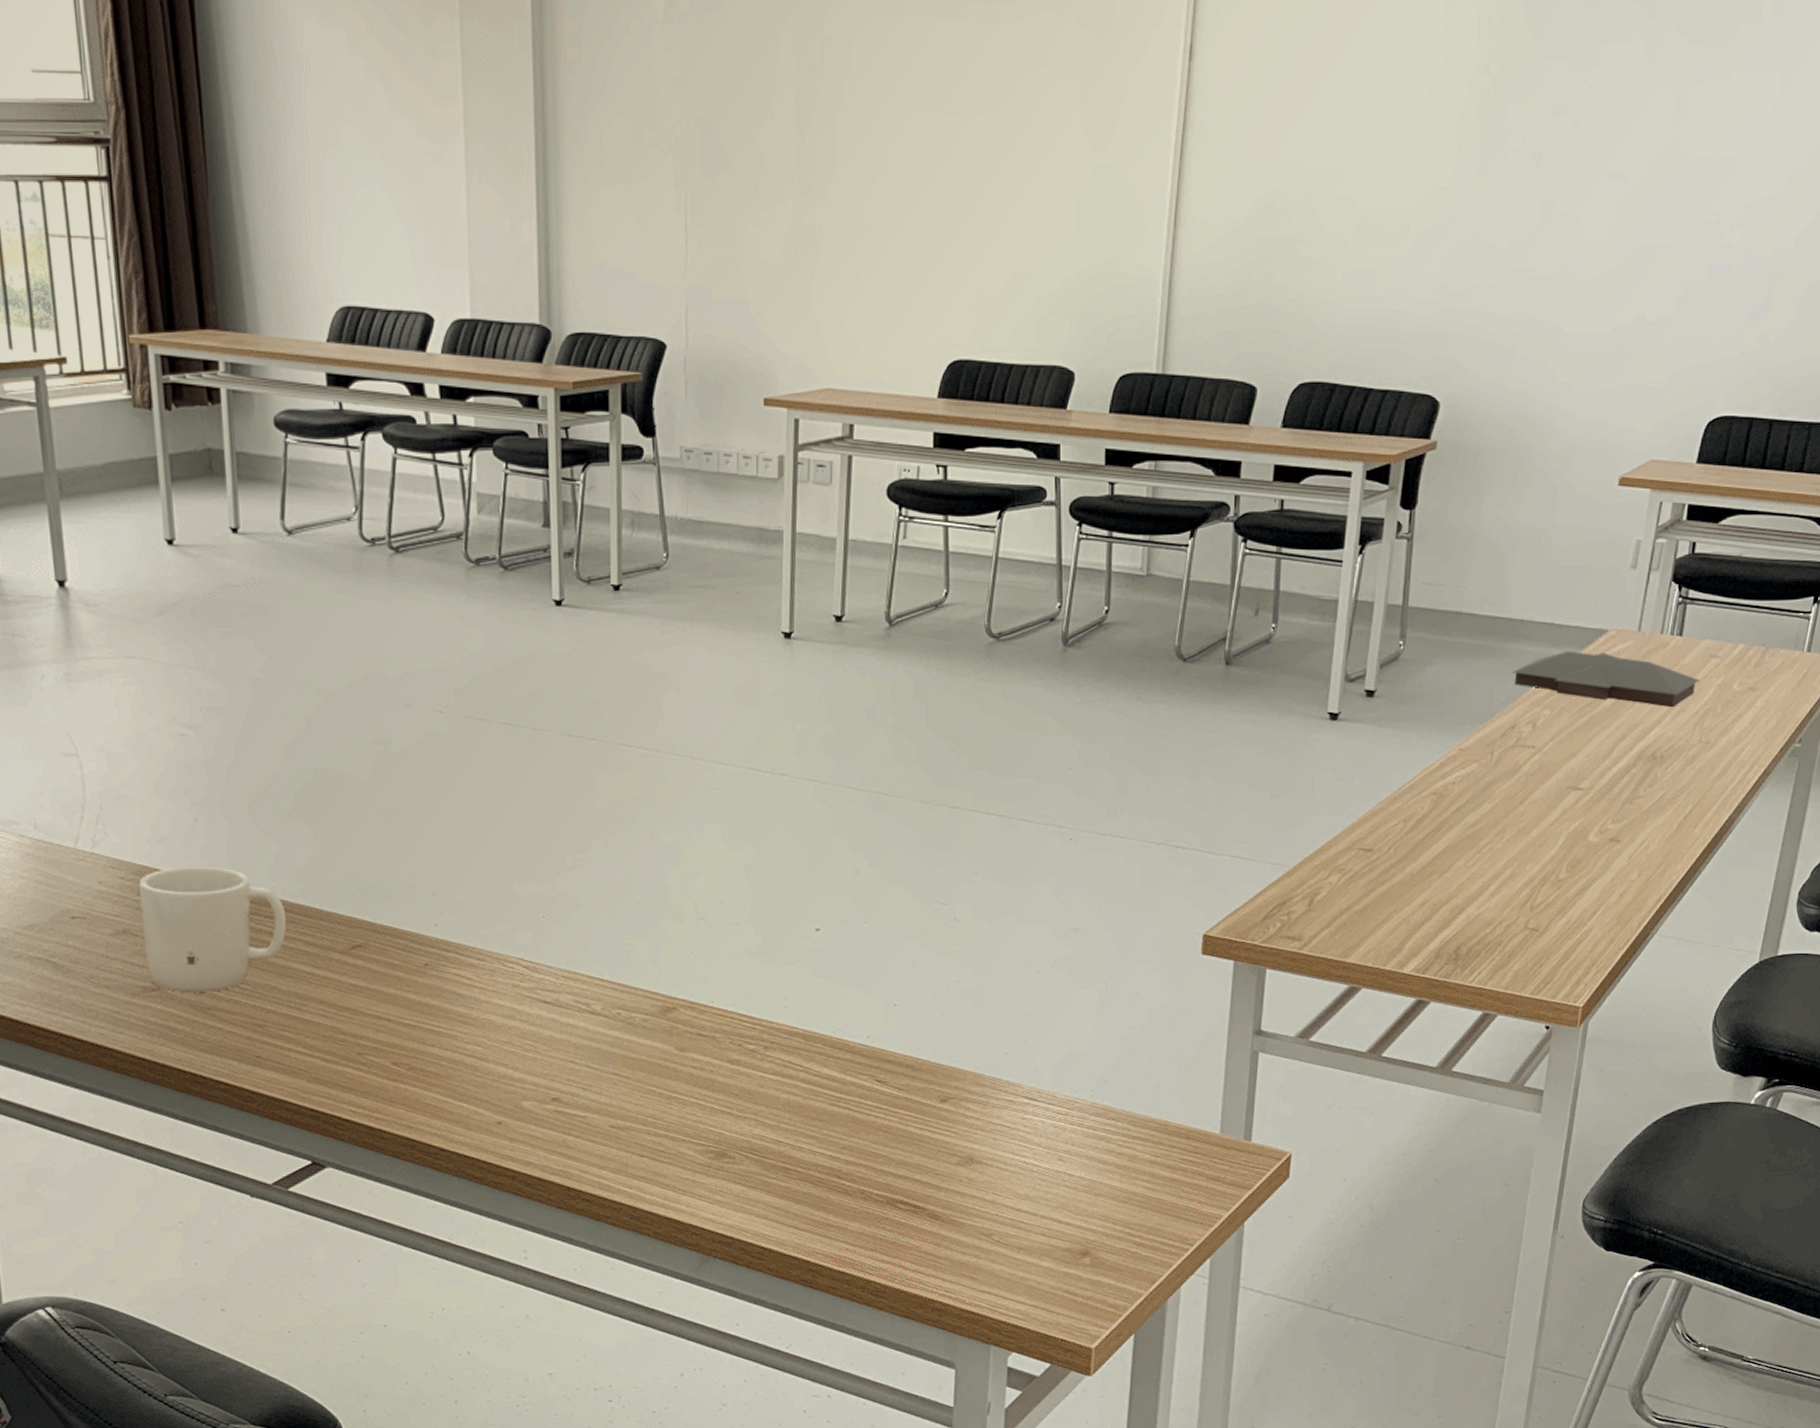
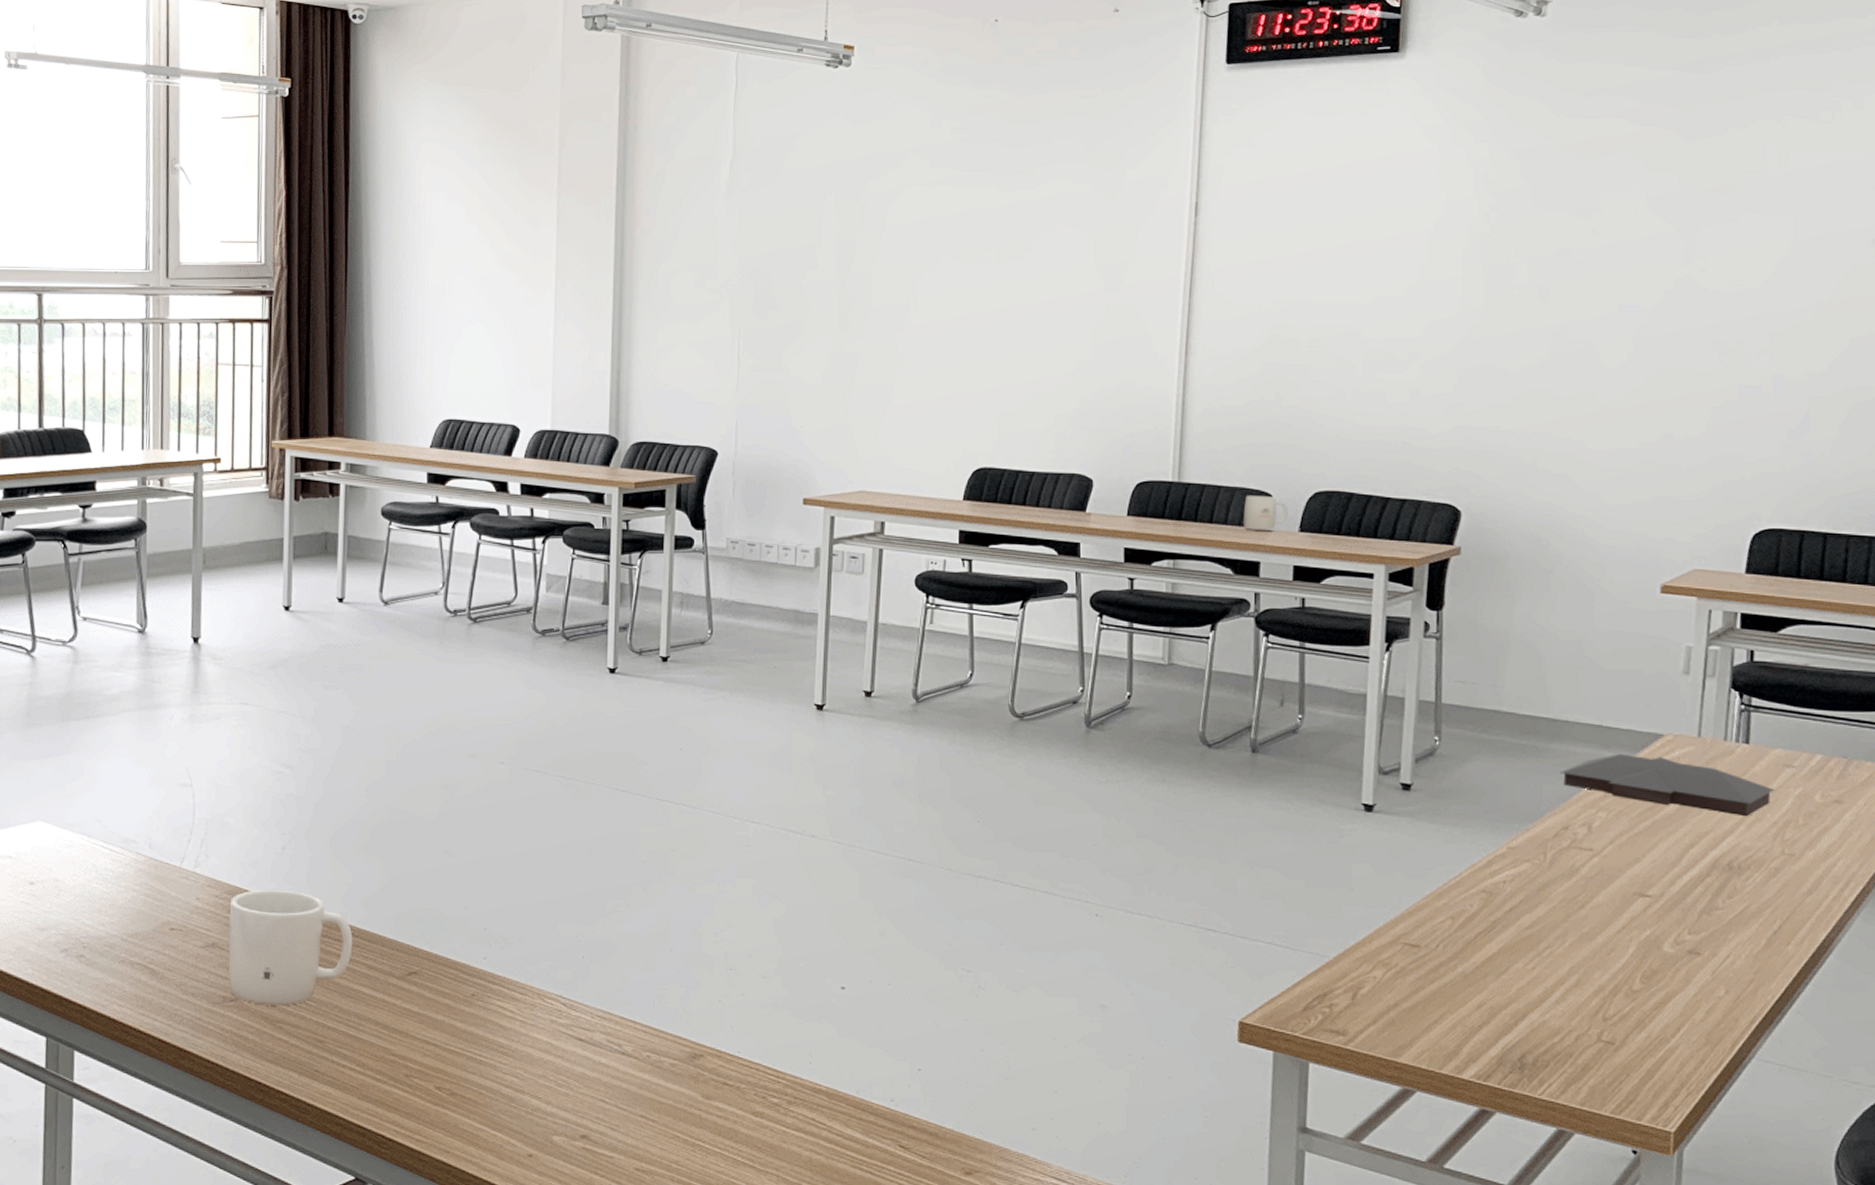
mug: none [1227,388,1271,428] -> present [1243,495,1288,531]

